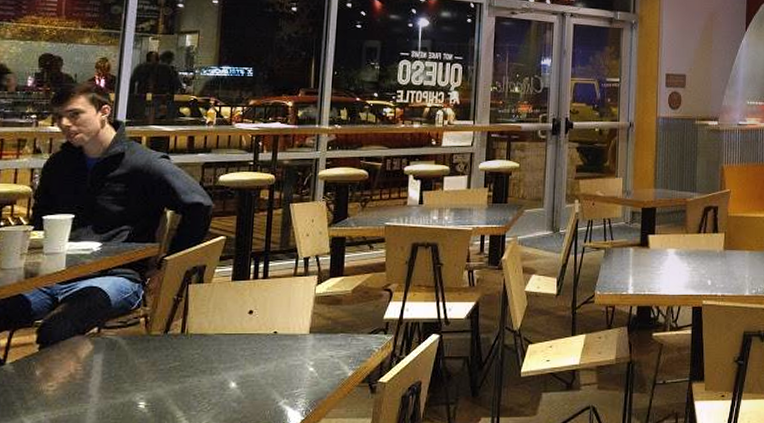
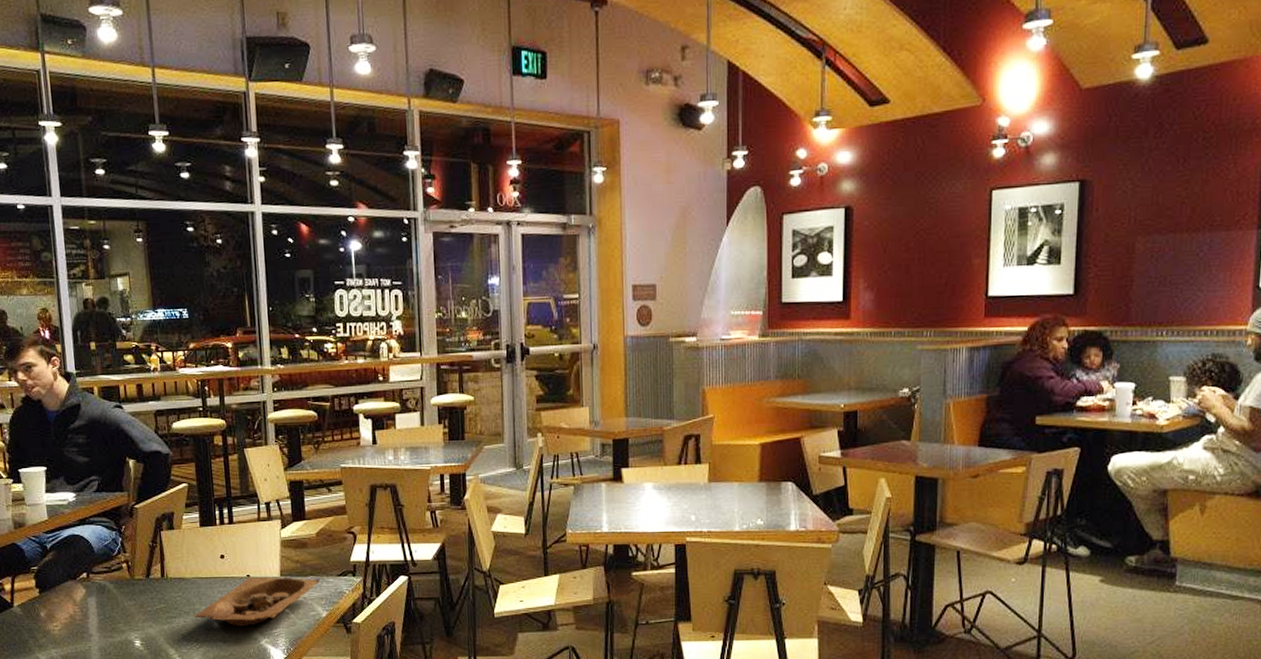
takeout container: none [210,334,351,386] -> present [194,577,321,626]

